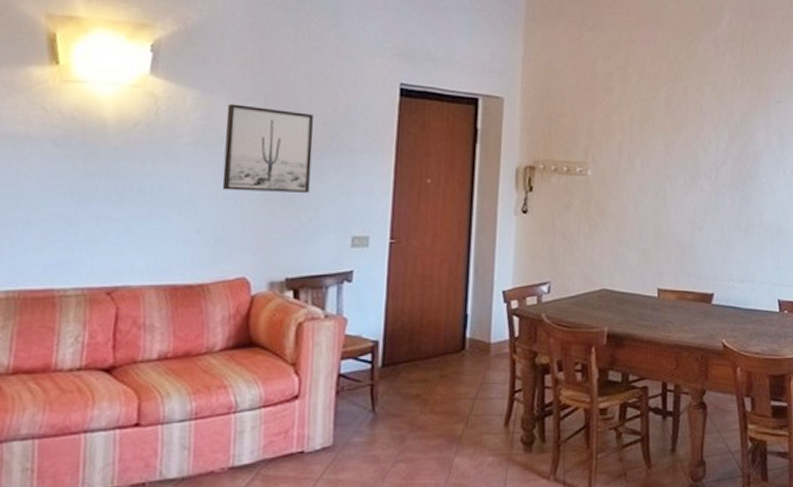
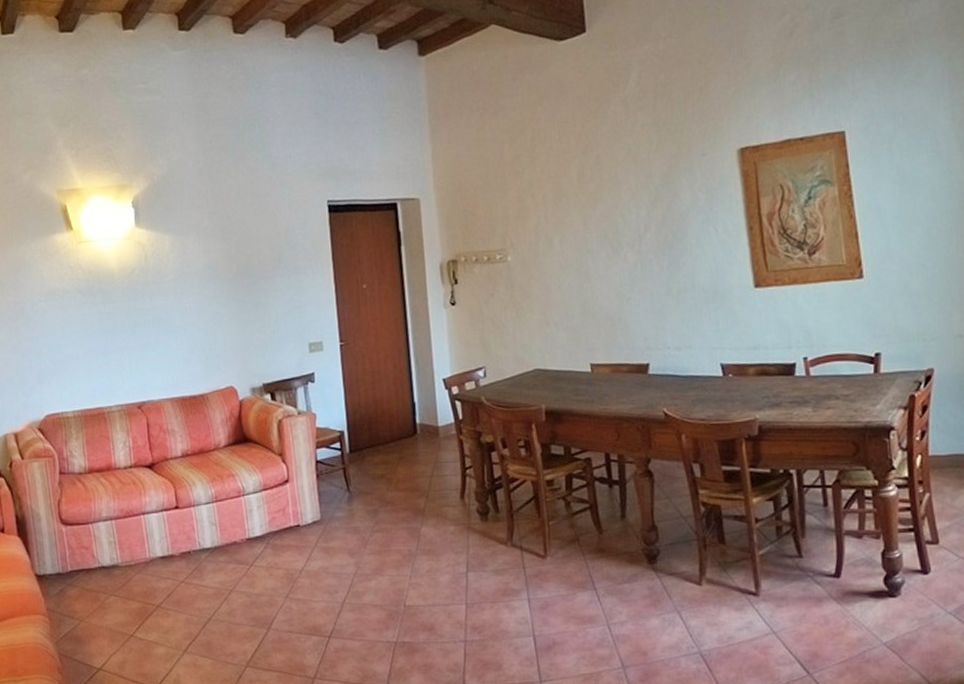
wall art: present [222,104,314,193] -> none [195,240,269,315]

